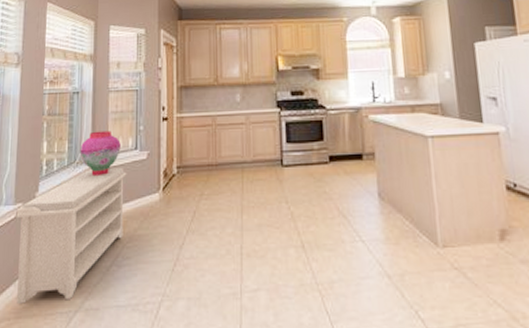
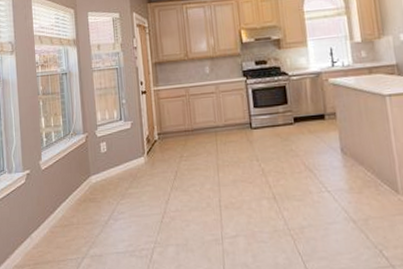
bench: present [16,167,127,304] -> none [25,136,117,253]
lantern: present [79,130,121,177] -> none [72,105,108,145]

